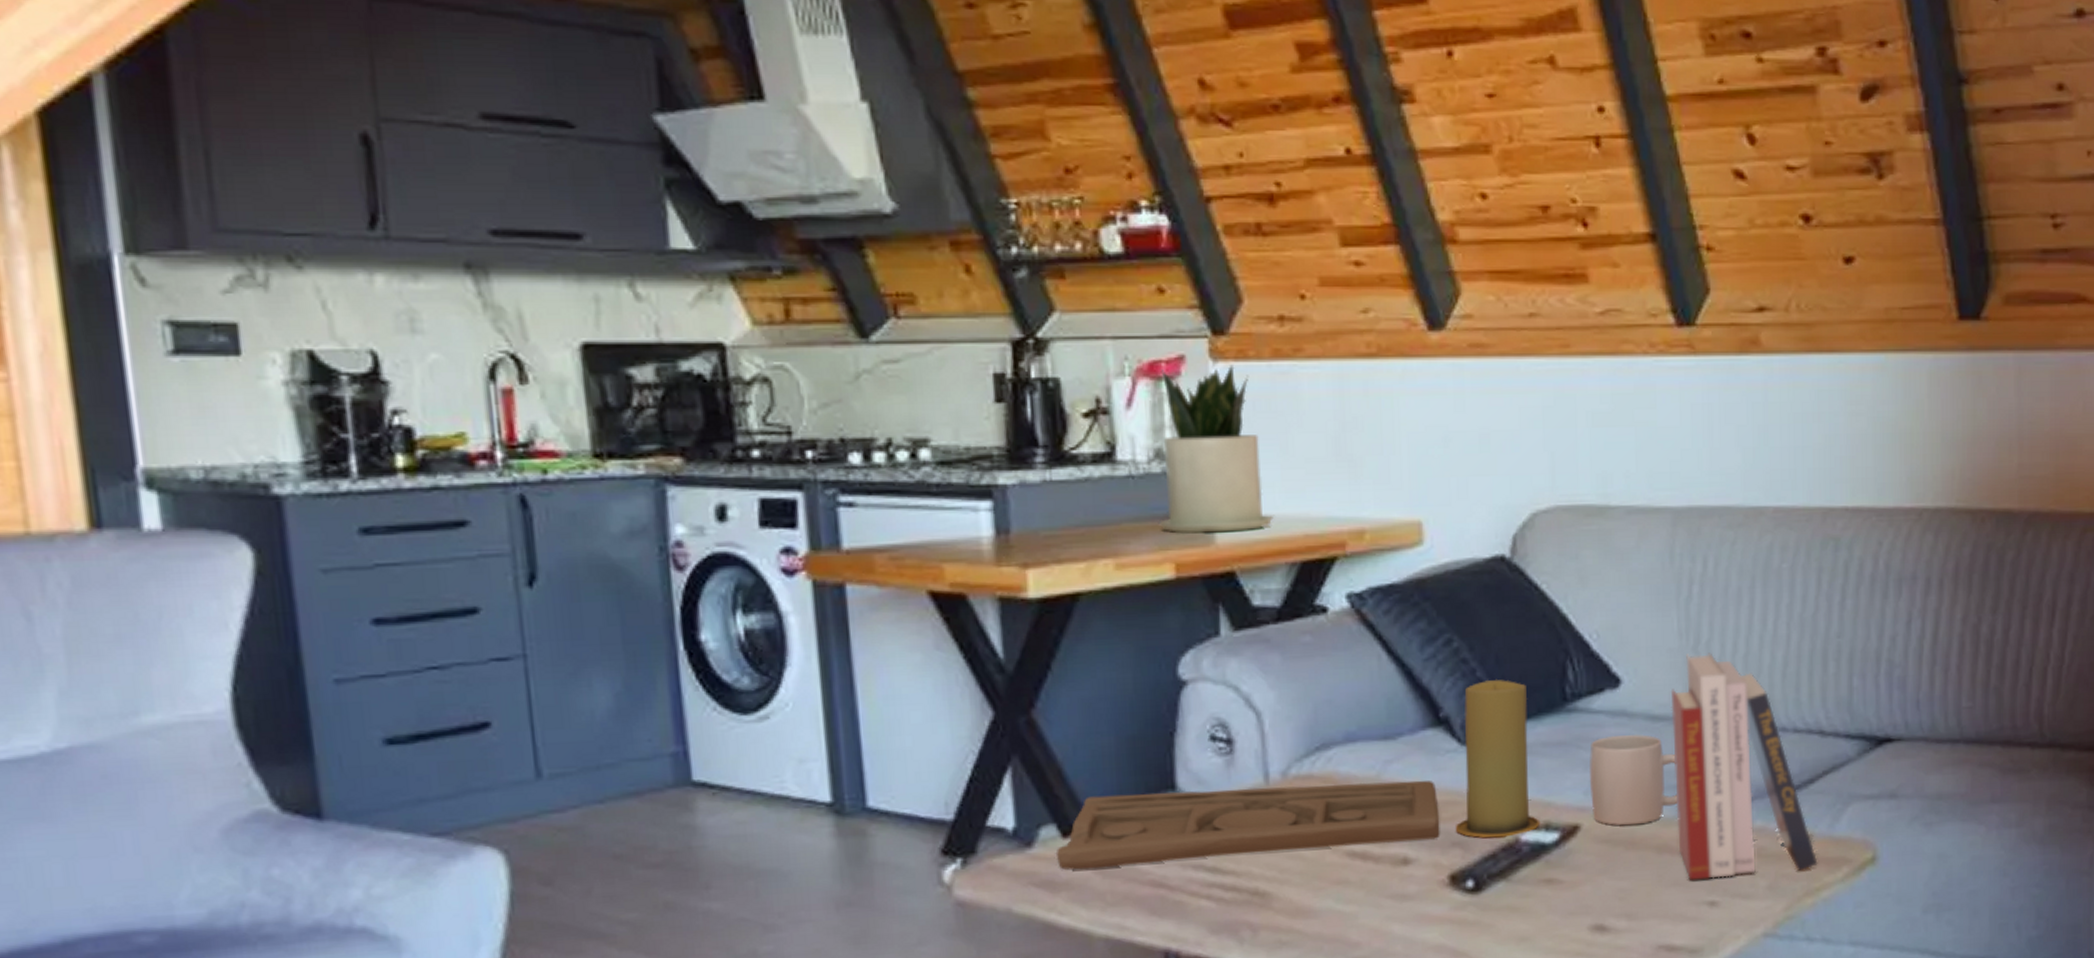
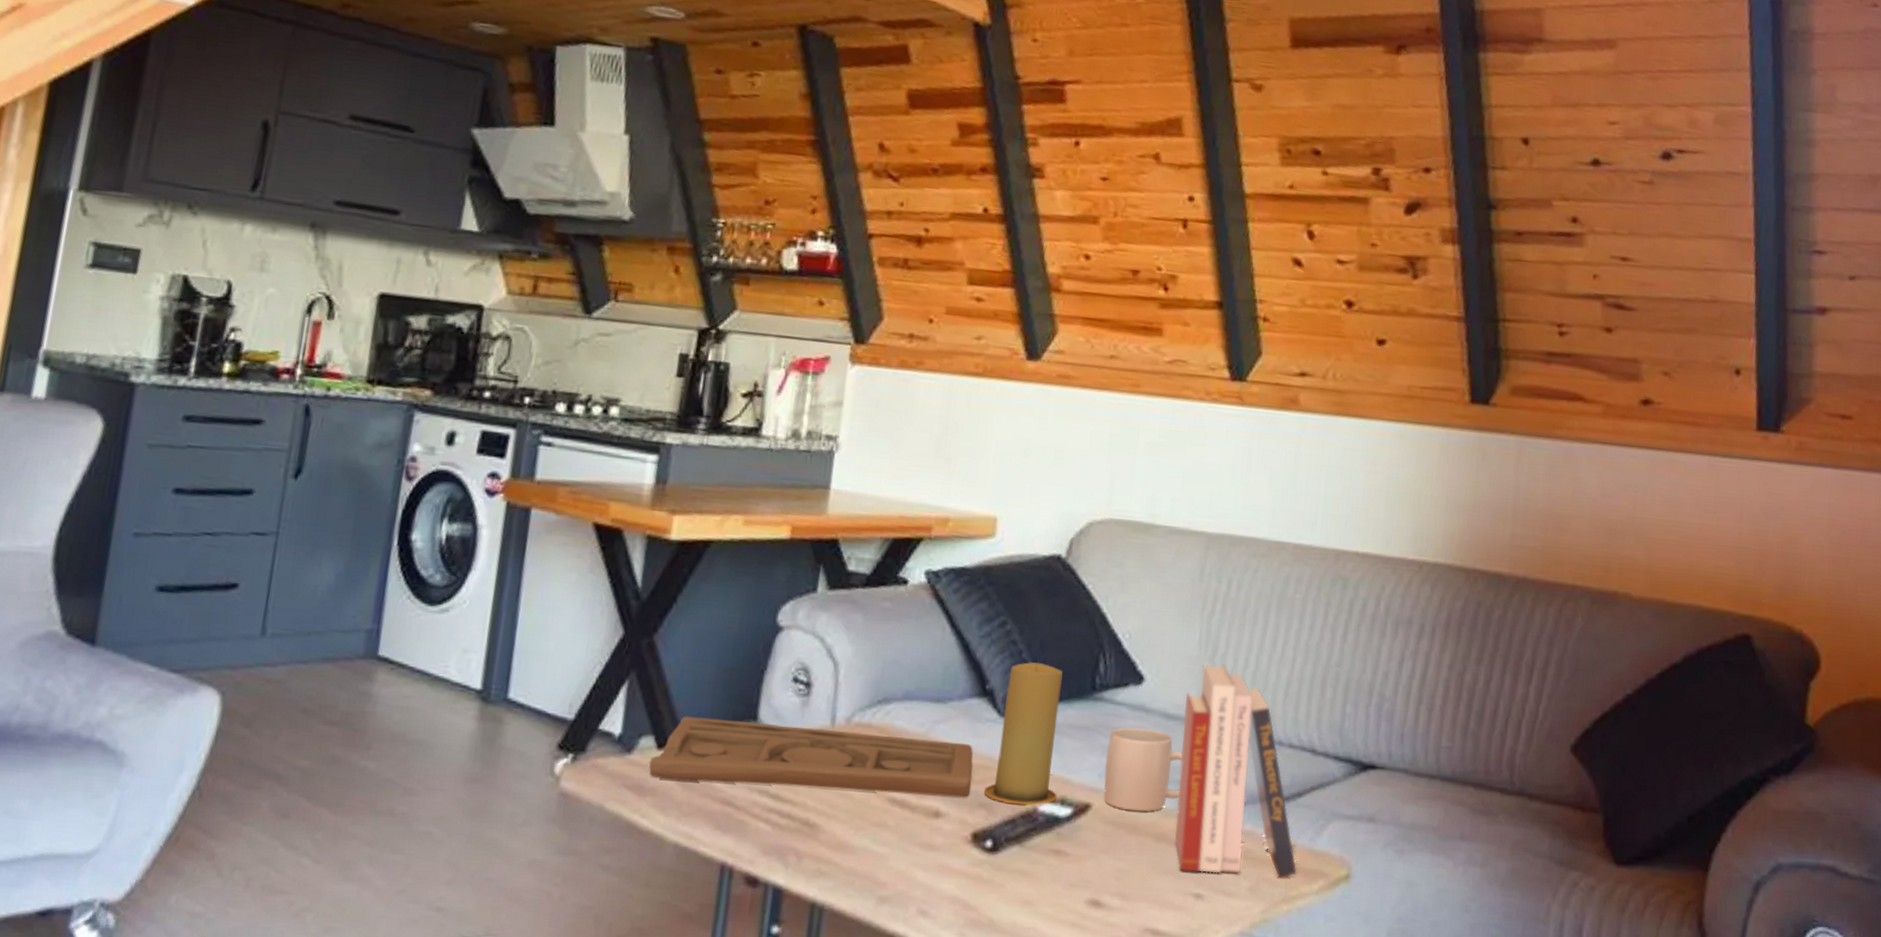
planter: present [1158,364,1274,534] -> none [784,365,878,507]

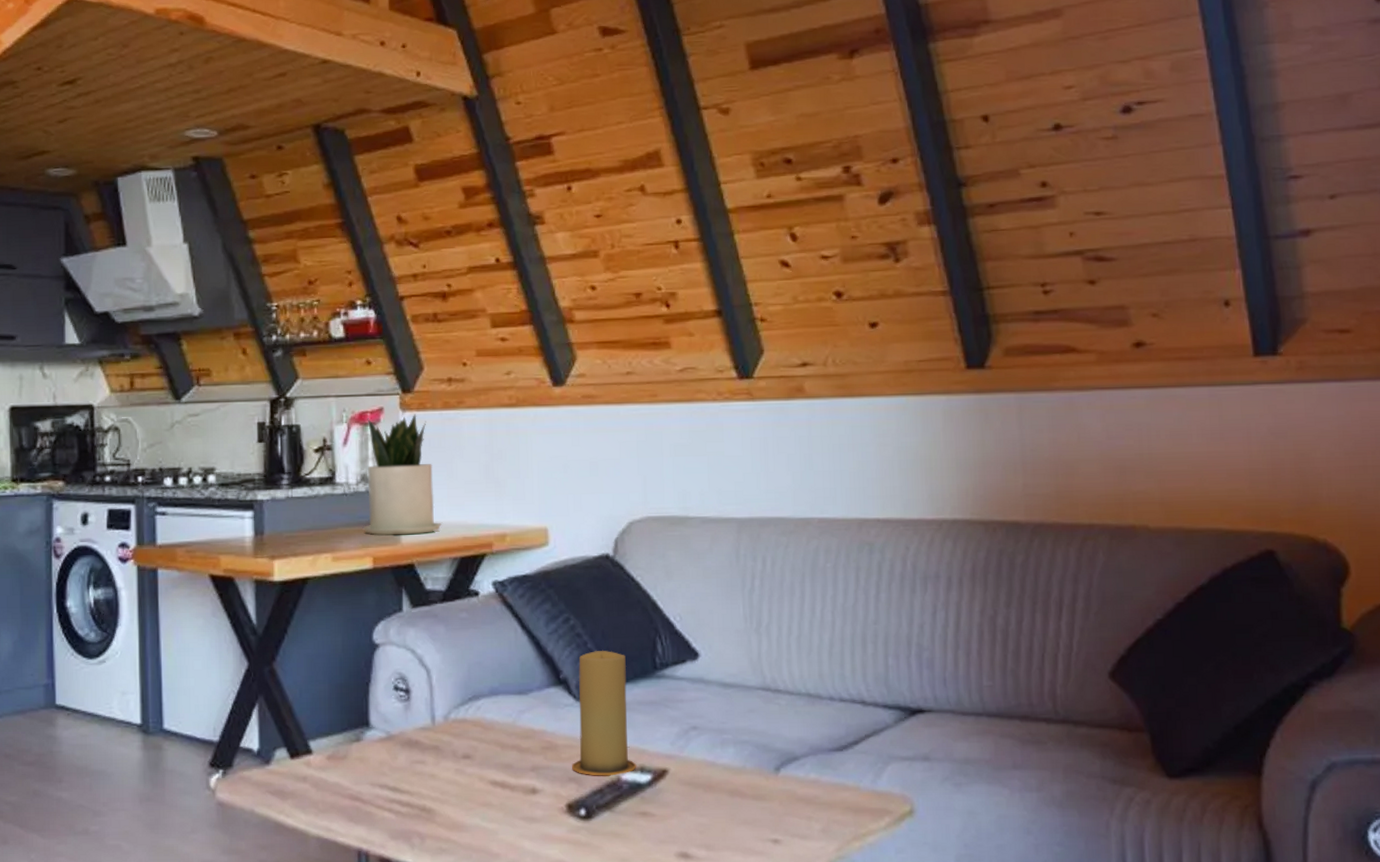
decorative tray: present [649,716,974,798] -> none [286,727,560,783]
planter: none [784,365,878,507] -> present [362,413,442,536]
mug: present [1104,727,1183,812] -> none [674,698,746,772]
books: present [1174,663,1297,878] -> none [739,634,864,820]

